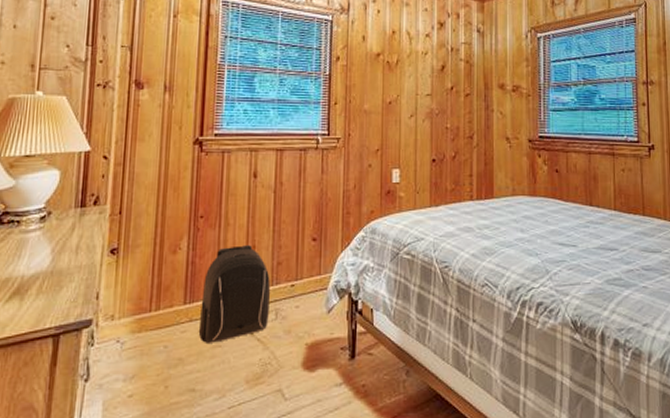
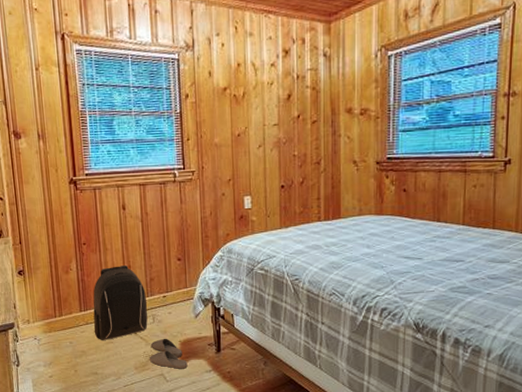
slippers: none [265,340,314,382] -> present [149,338,188,369]

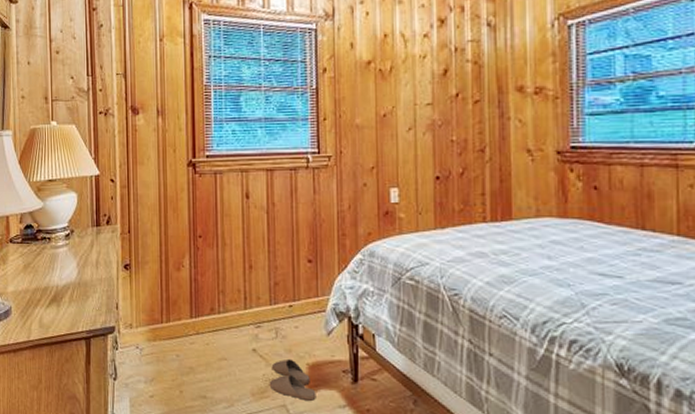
backpack: present [93,265,148,340] -> none [205,265,270,356]

